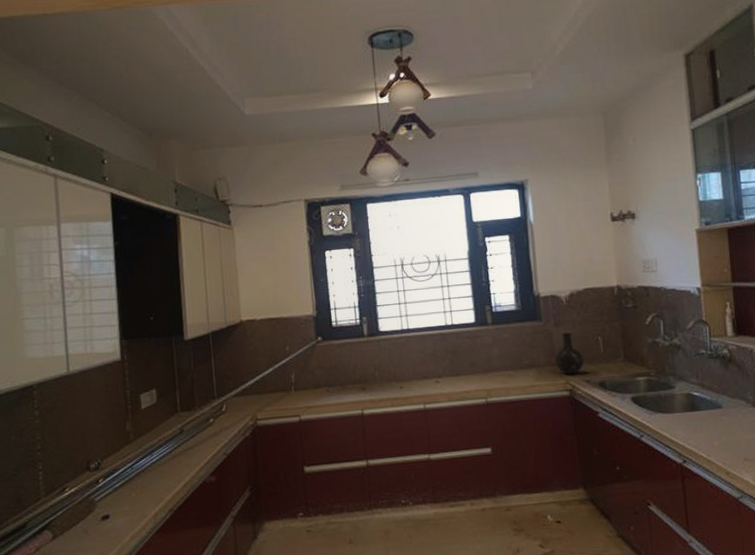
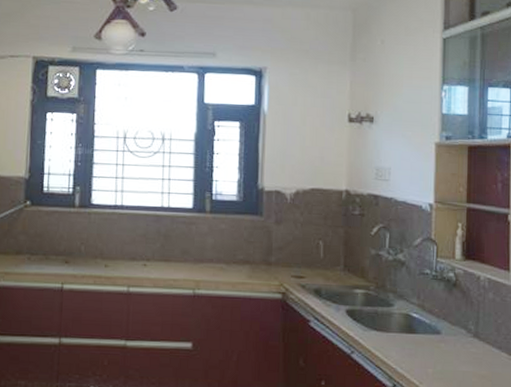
vase: present [554,330,584,375] -> none [271,229,301,278]

